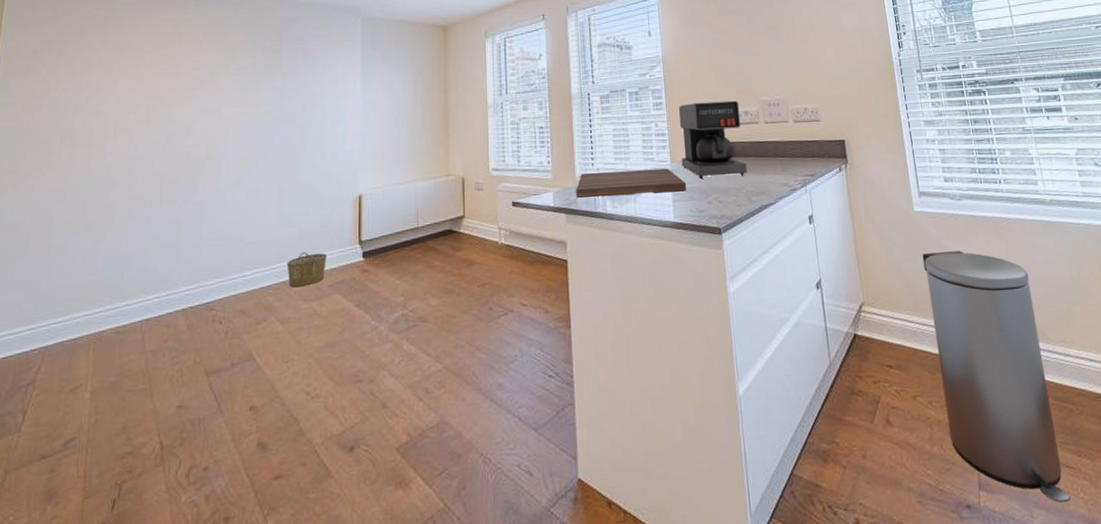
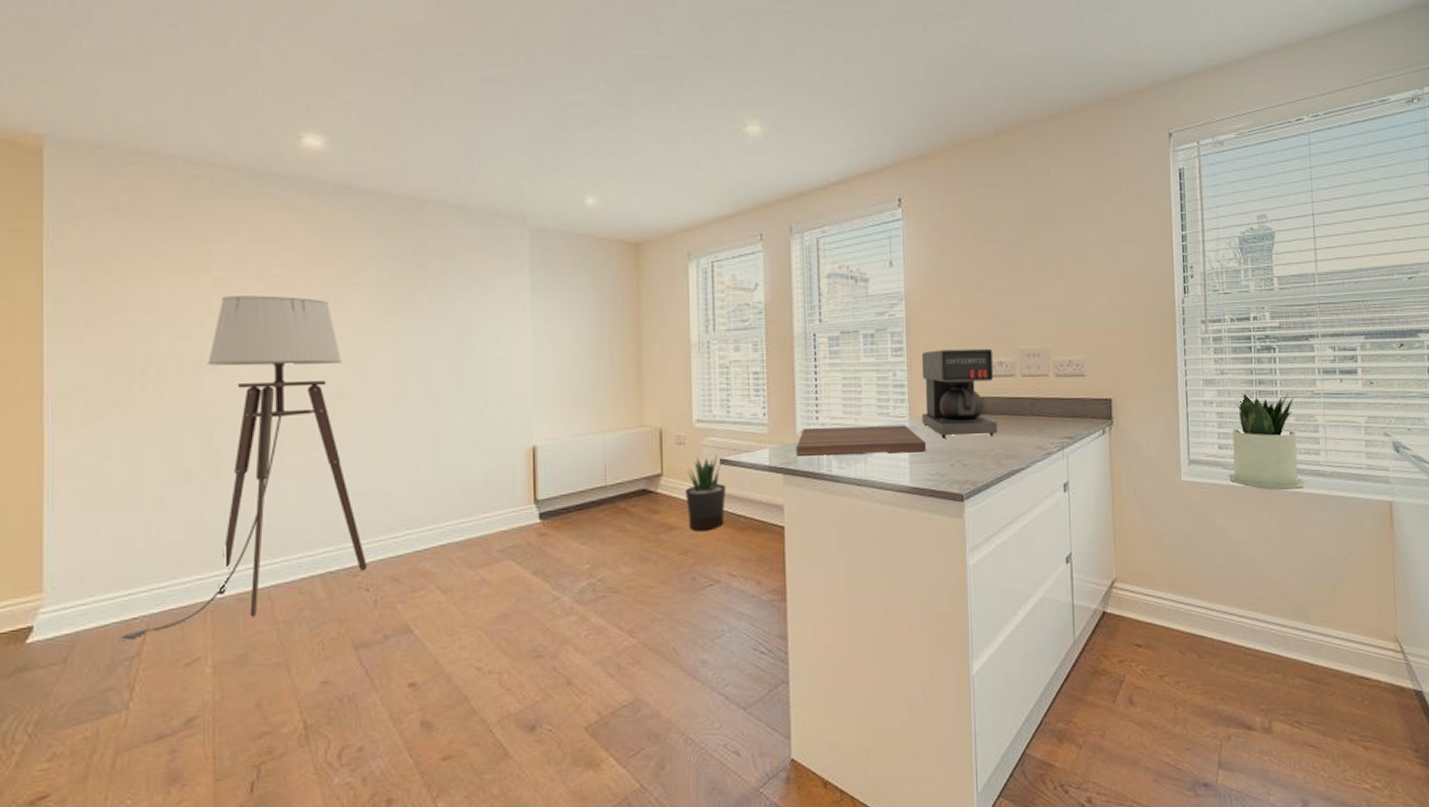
floor lamp: none [16,79,222,371] -> present [114,295,368,642]
basket: present [287,252,327,288] -> none [446,512,495,552]
planter: none [483,197,518,266] -> present [685,454,727,532]
pedal bin: present [922,251,1071,504] -> none [1185,525,1310,781]
planter: none [955,130,1029,218] -> present [1227,391,1306,491]

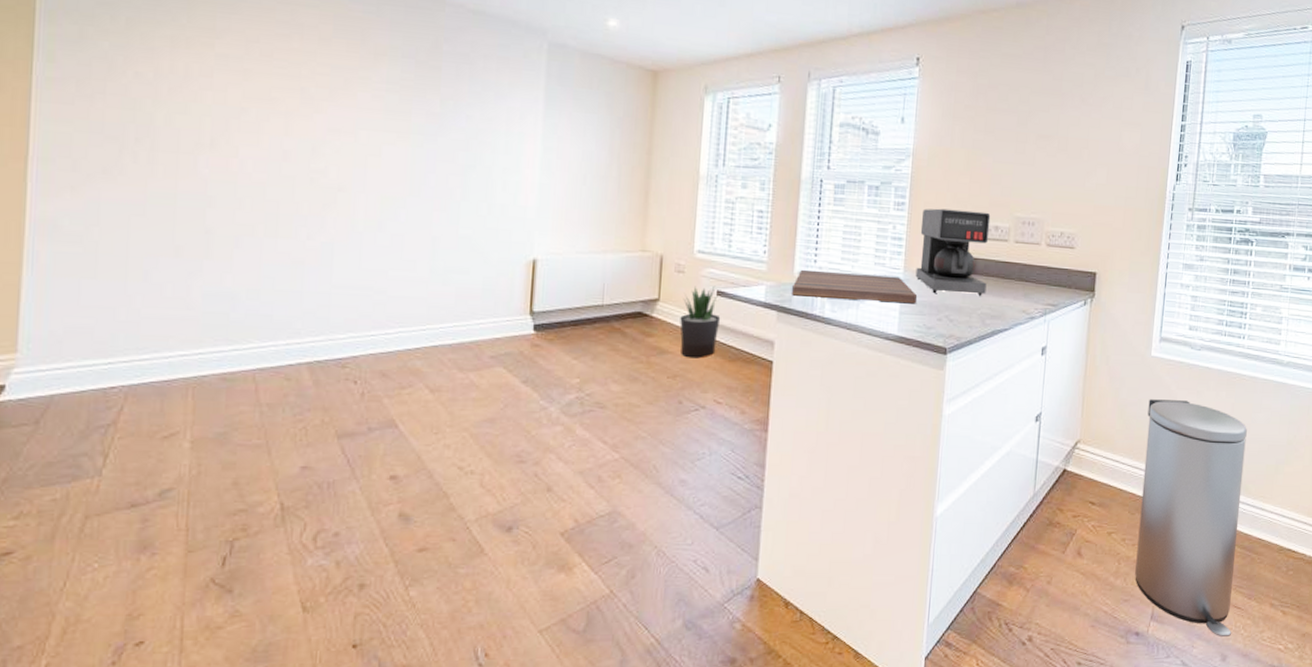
floor lamp: present [114,295,368,642] -> none [90,75,357,409]
pedal bin: none [1185,525,1310,781] -> present [1135,399,1247,638]
planter: present [1227,391,1306,491] -> none [1193,279,1264,375]

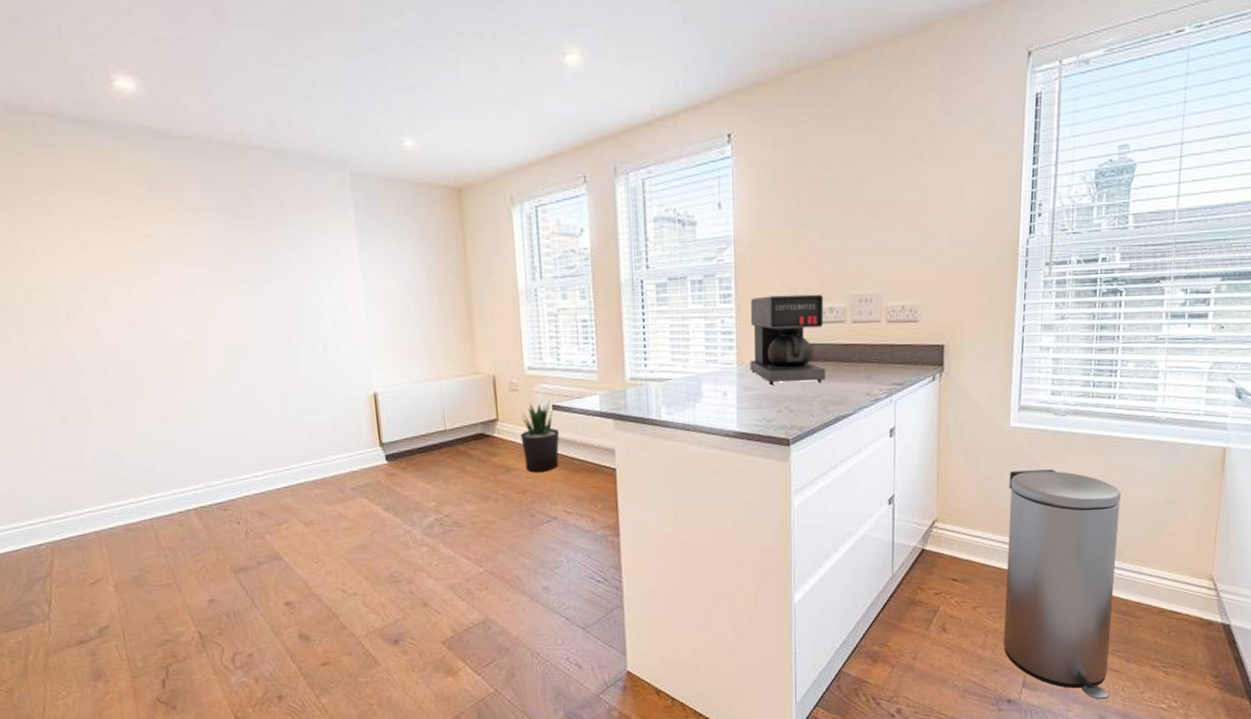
cutting board: present [792,269,917,304] -> none [626,372,753,402]

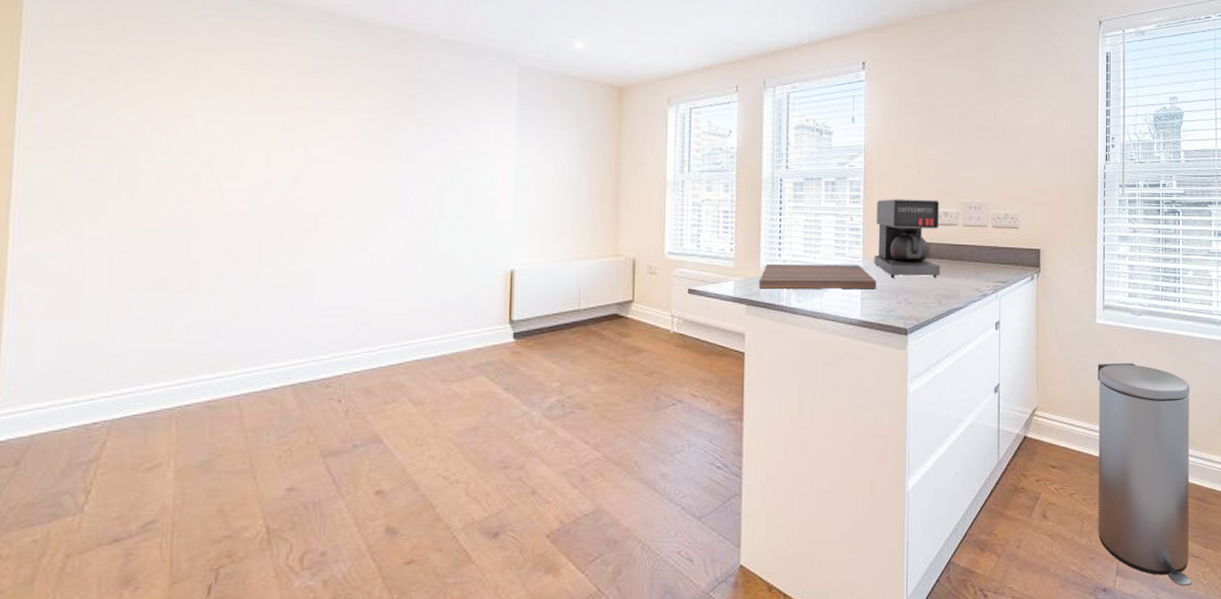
planter: present [520,400,560,473] -> none [654,284,693,355]
cutting board: none [626,372,753,402] -> present [759,263,876,290]

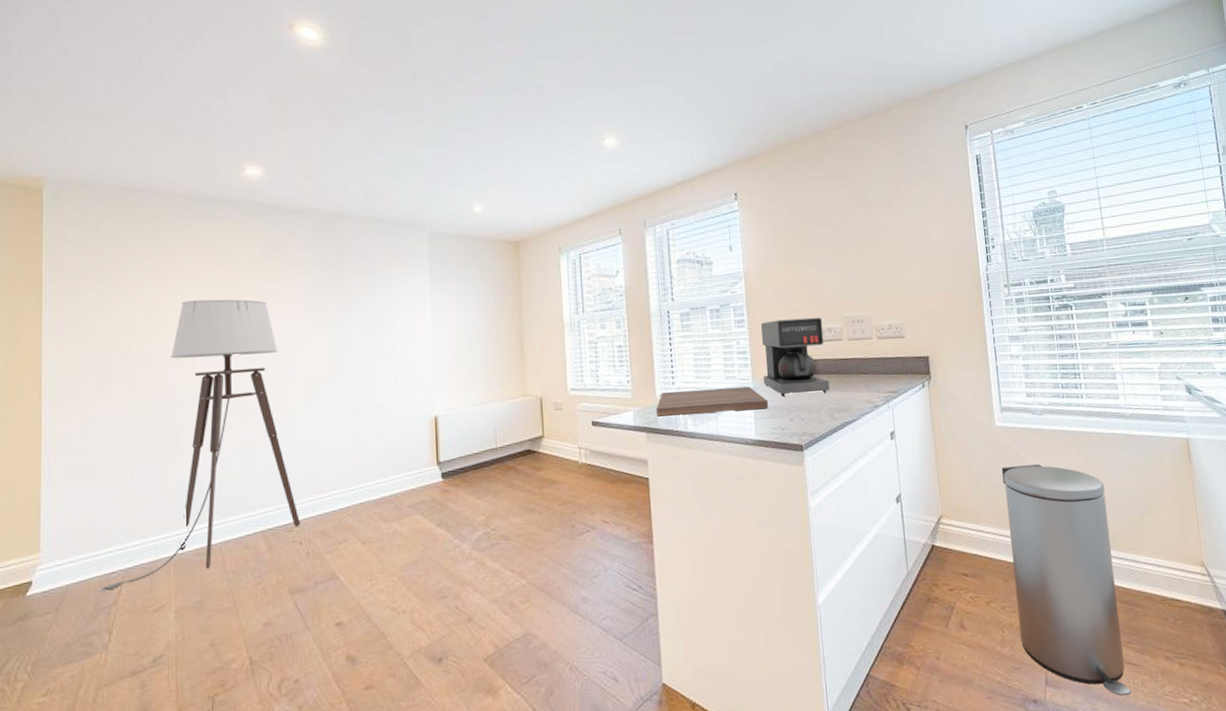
floor lamp: none [72,113,341,446] -> present [97,299,301,593]

